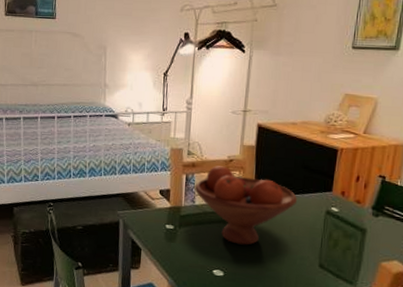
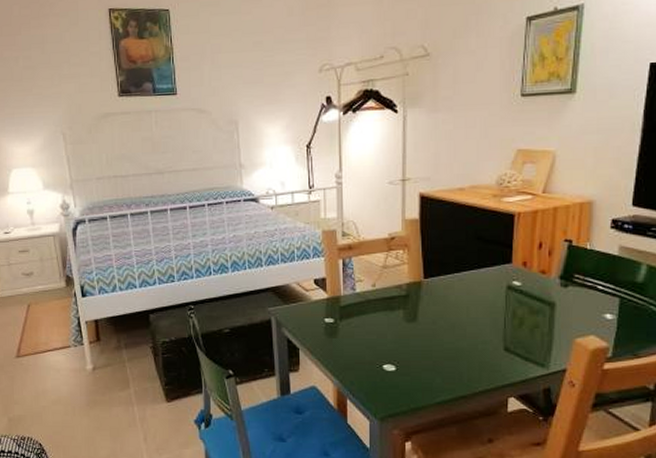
fruit bowl: present [194,166,298,245] -> none [353,245,473,333]

